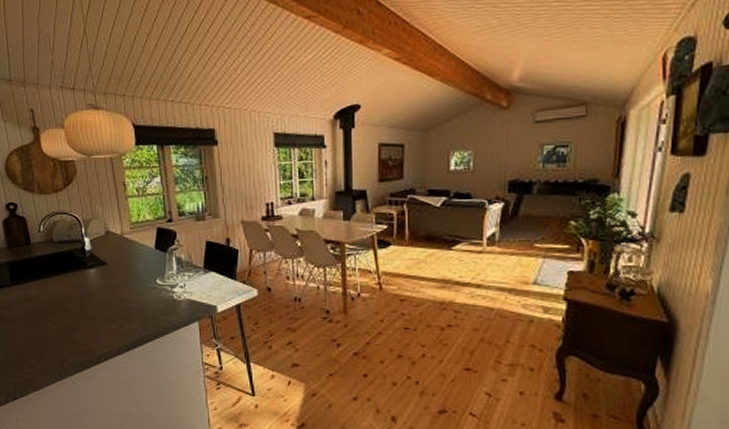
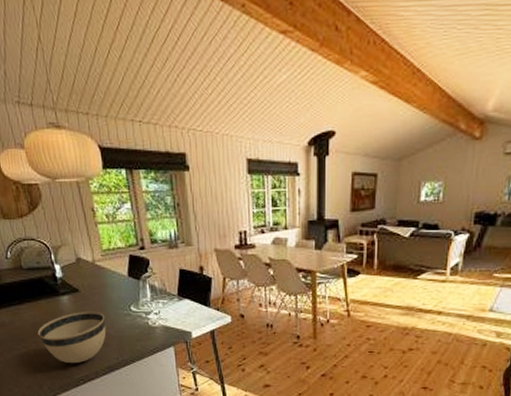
bowl: none [63,283,131,339] -> present [37,310,107,364]

